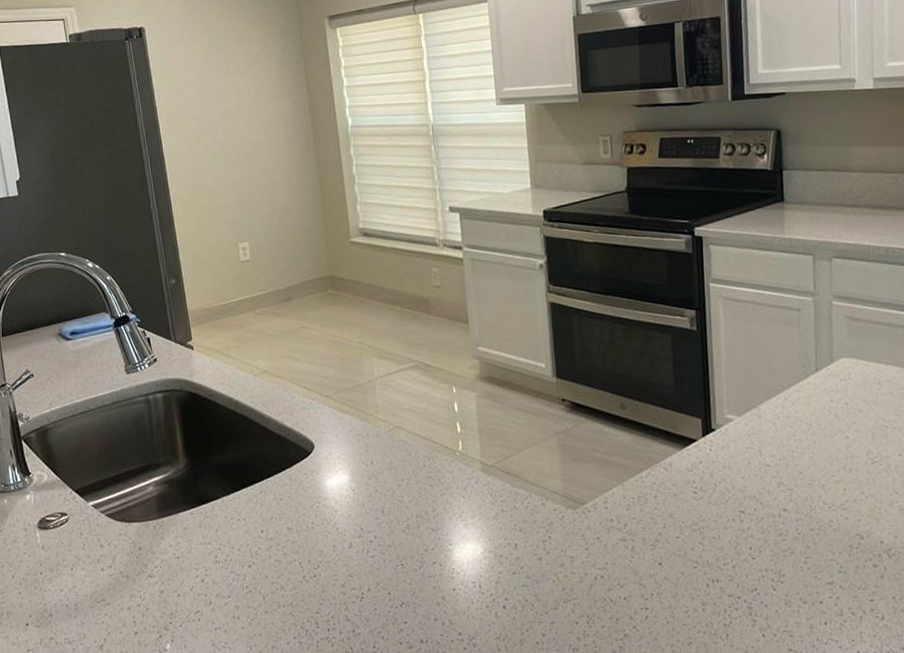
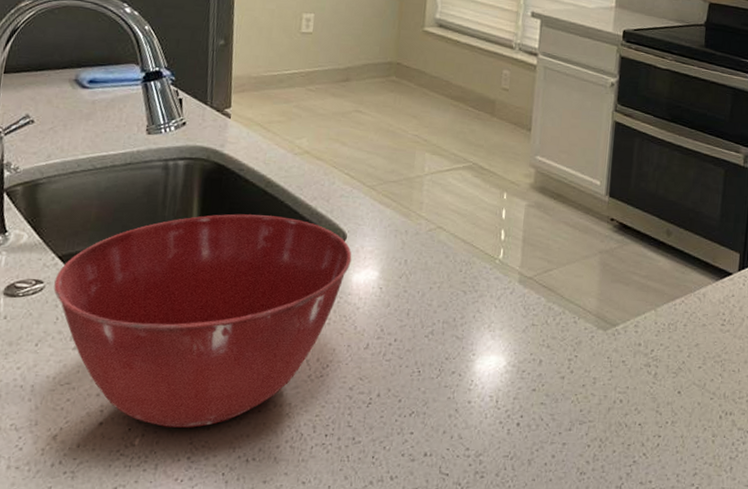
mixing bowl: none [76,434,323,632] -> present [53,214,352,428]

